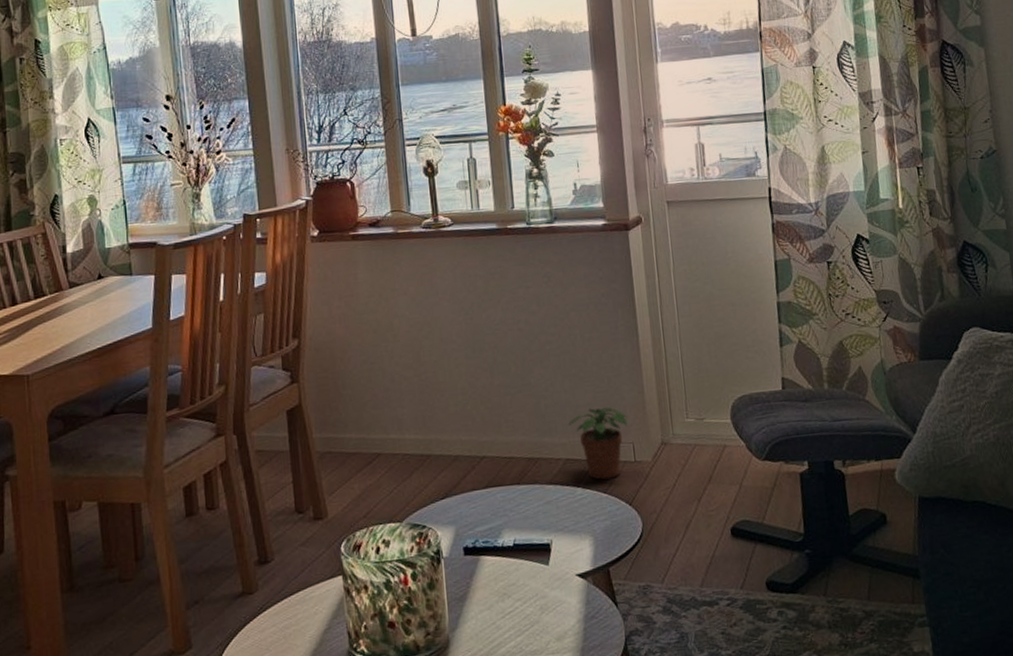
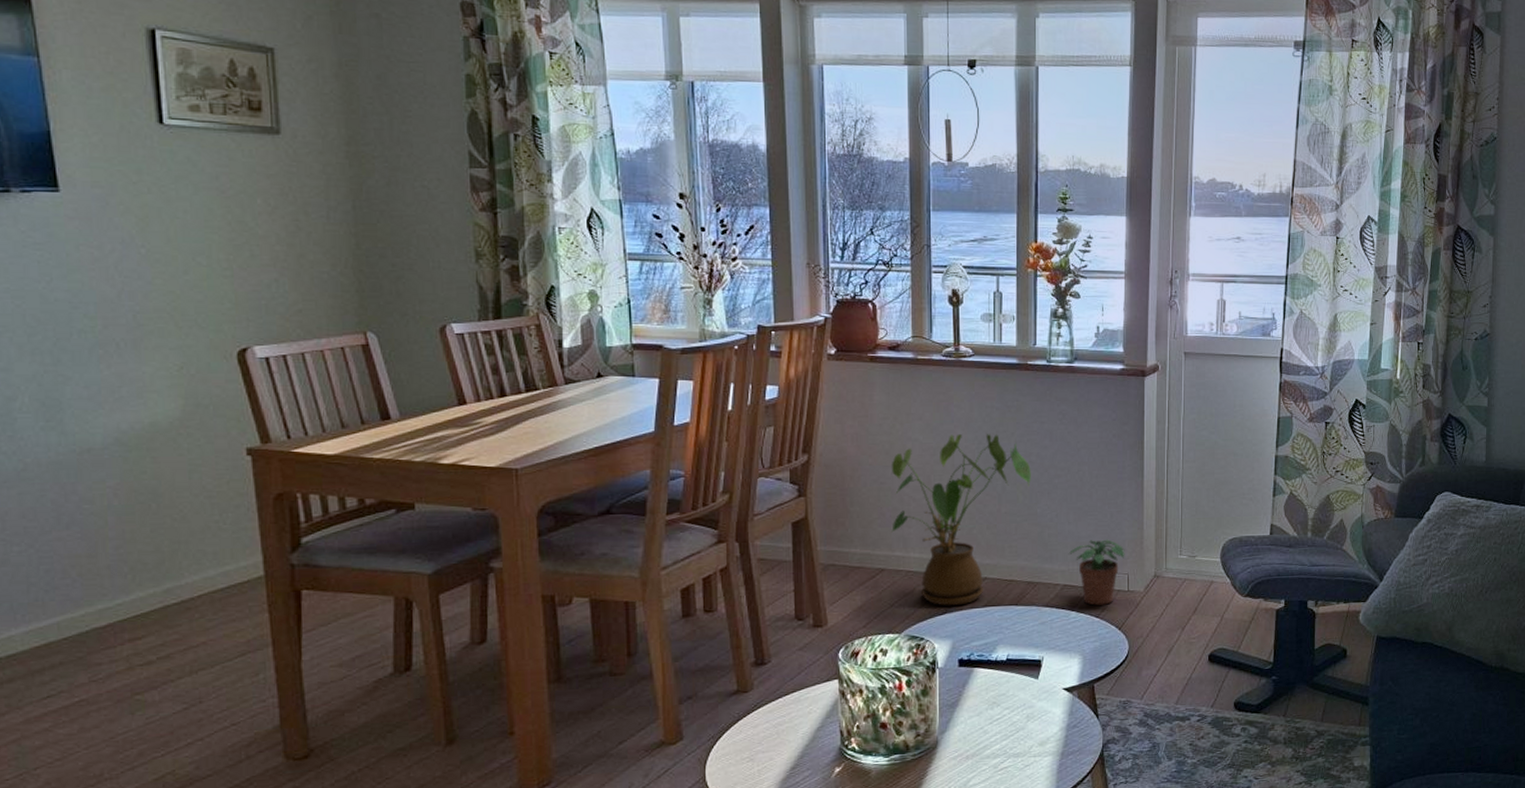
house plant: none [379,303,522,490] -> present [891,434,1031,606]

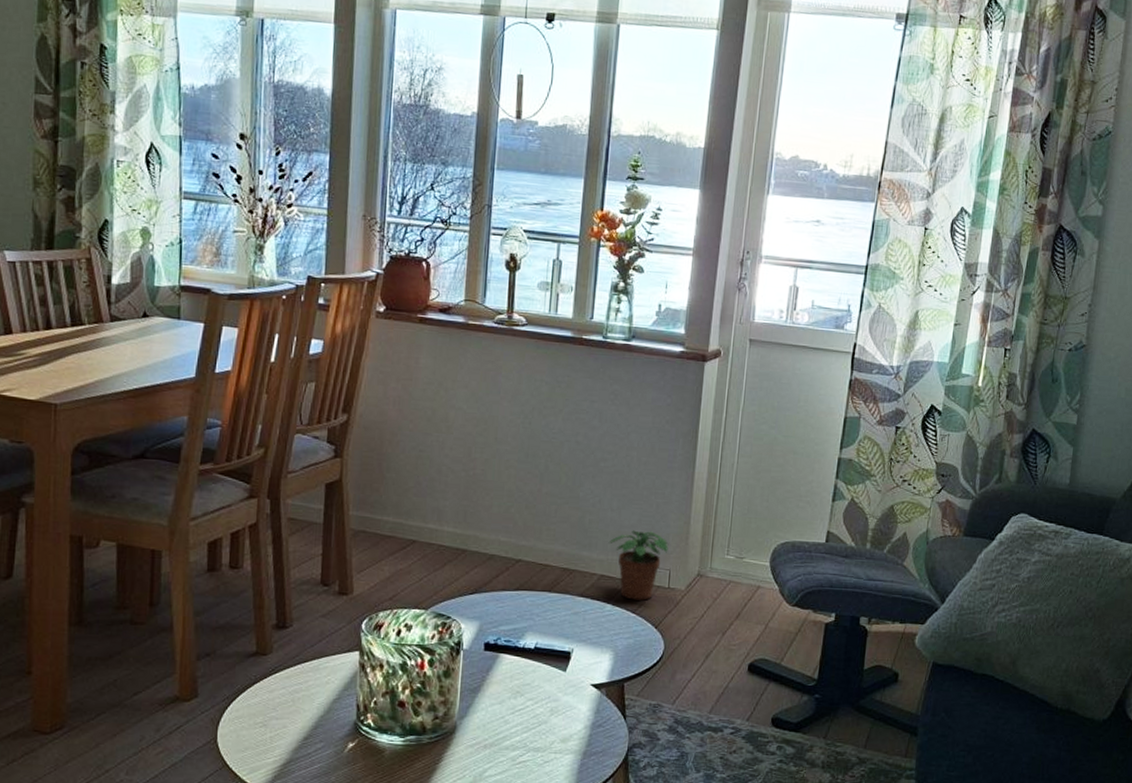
house plant: present [891,434,1031,606] -> none [426,406,577,586]

